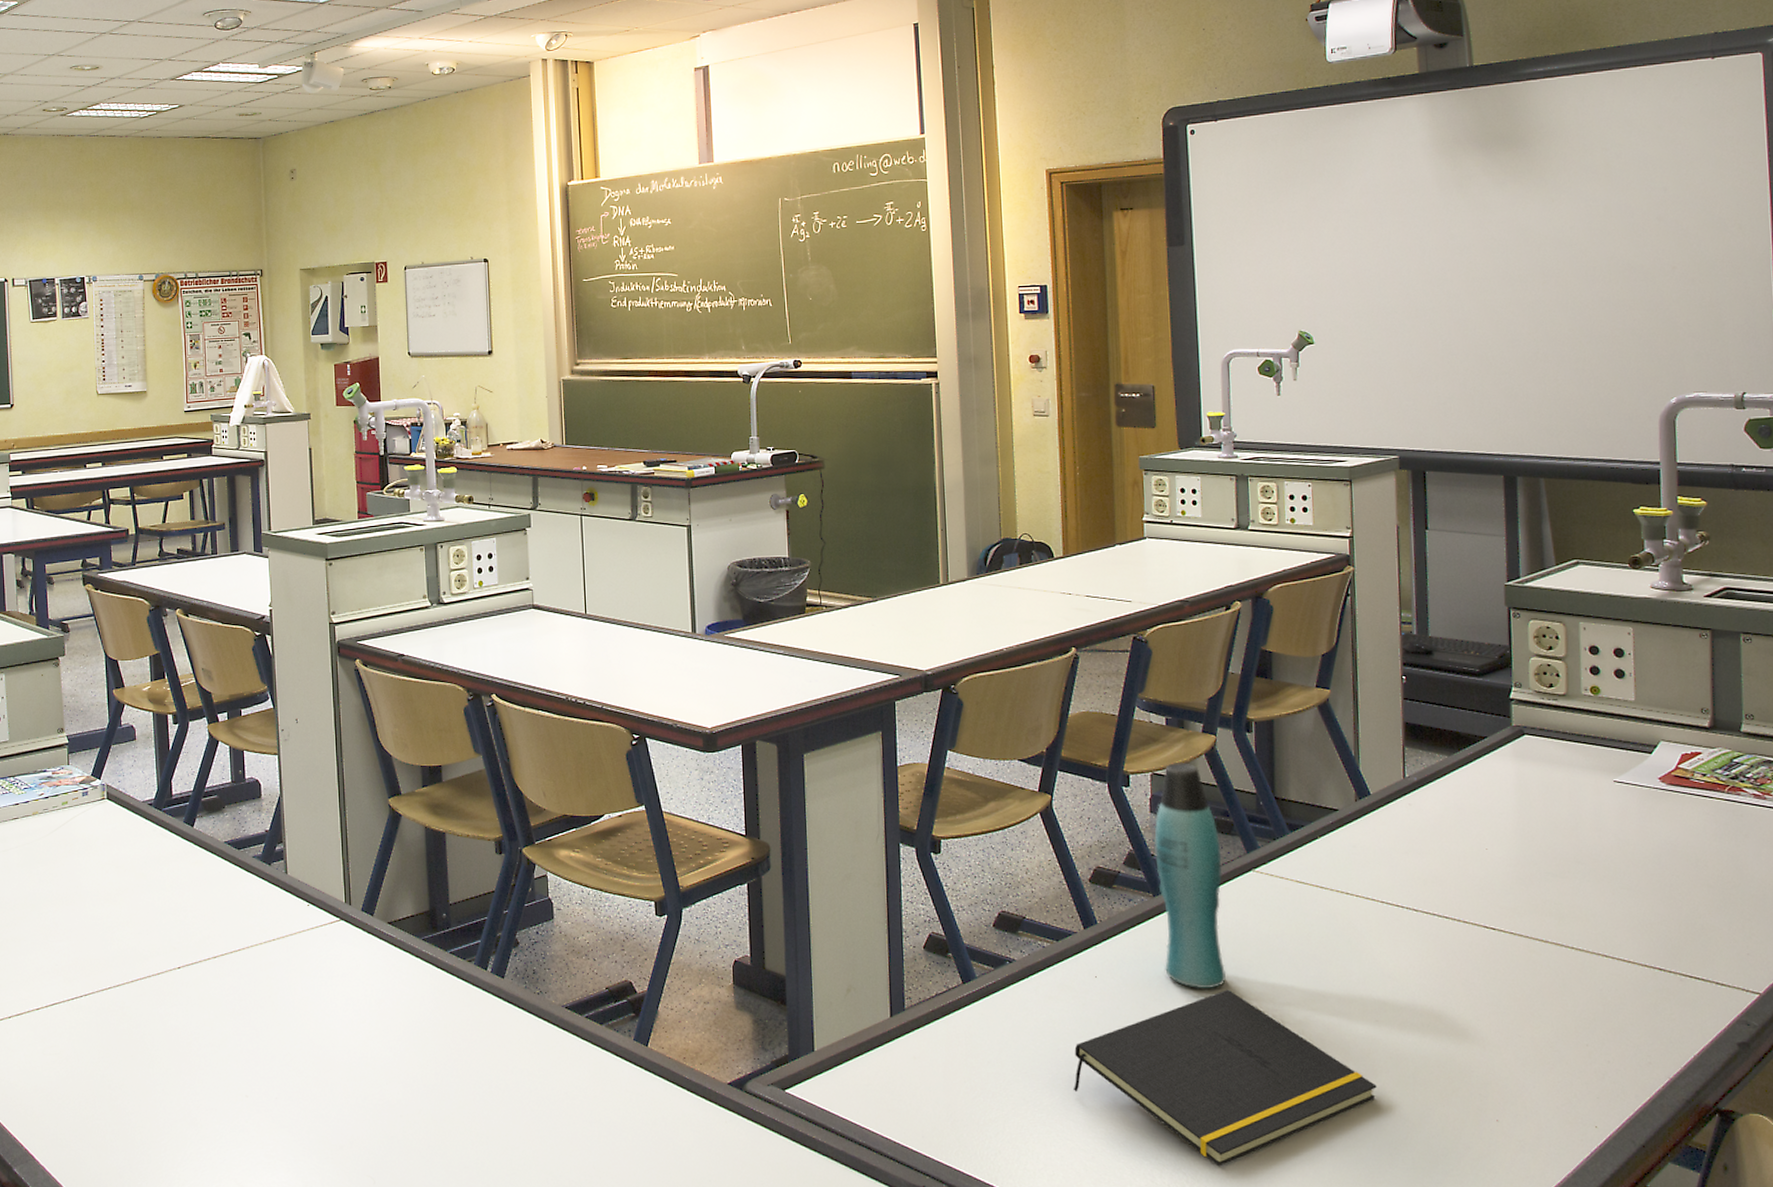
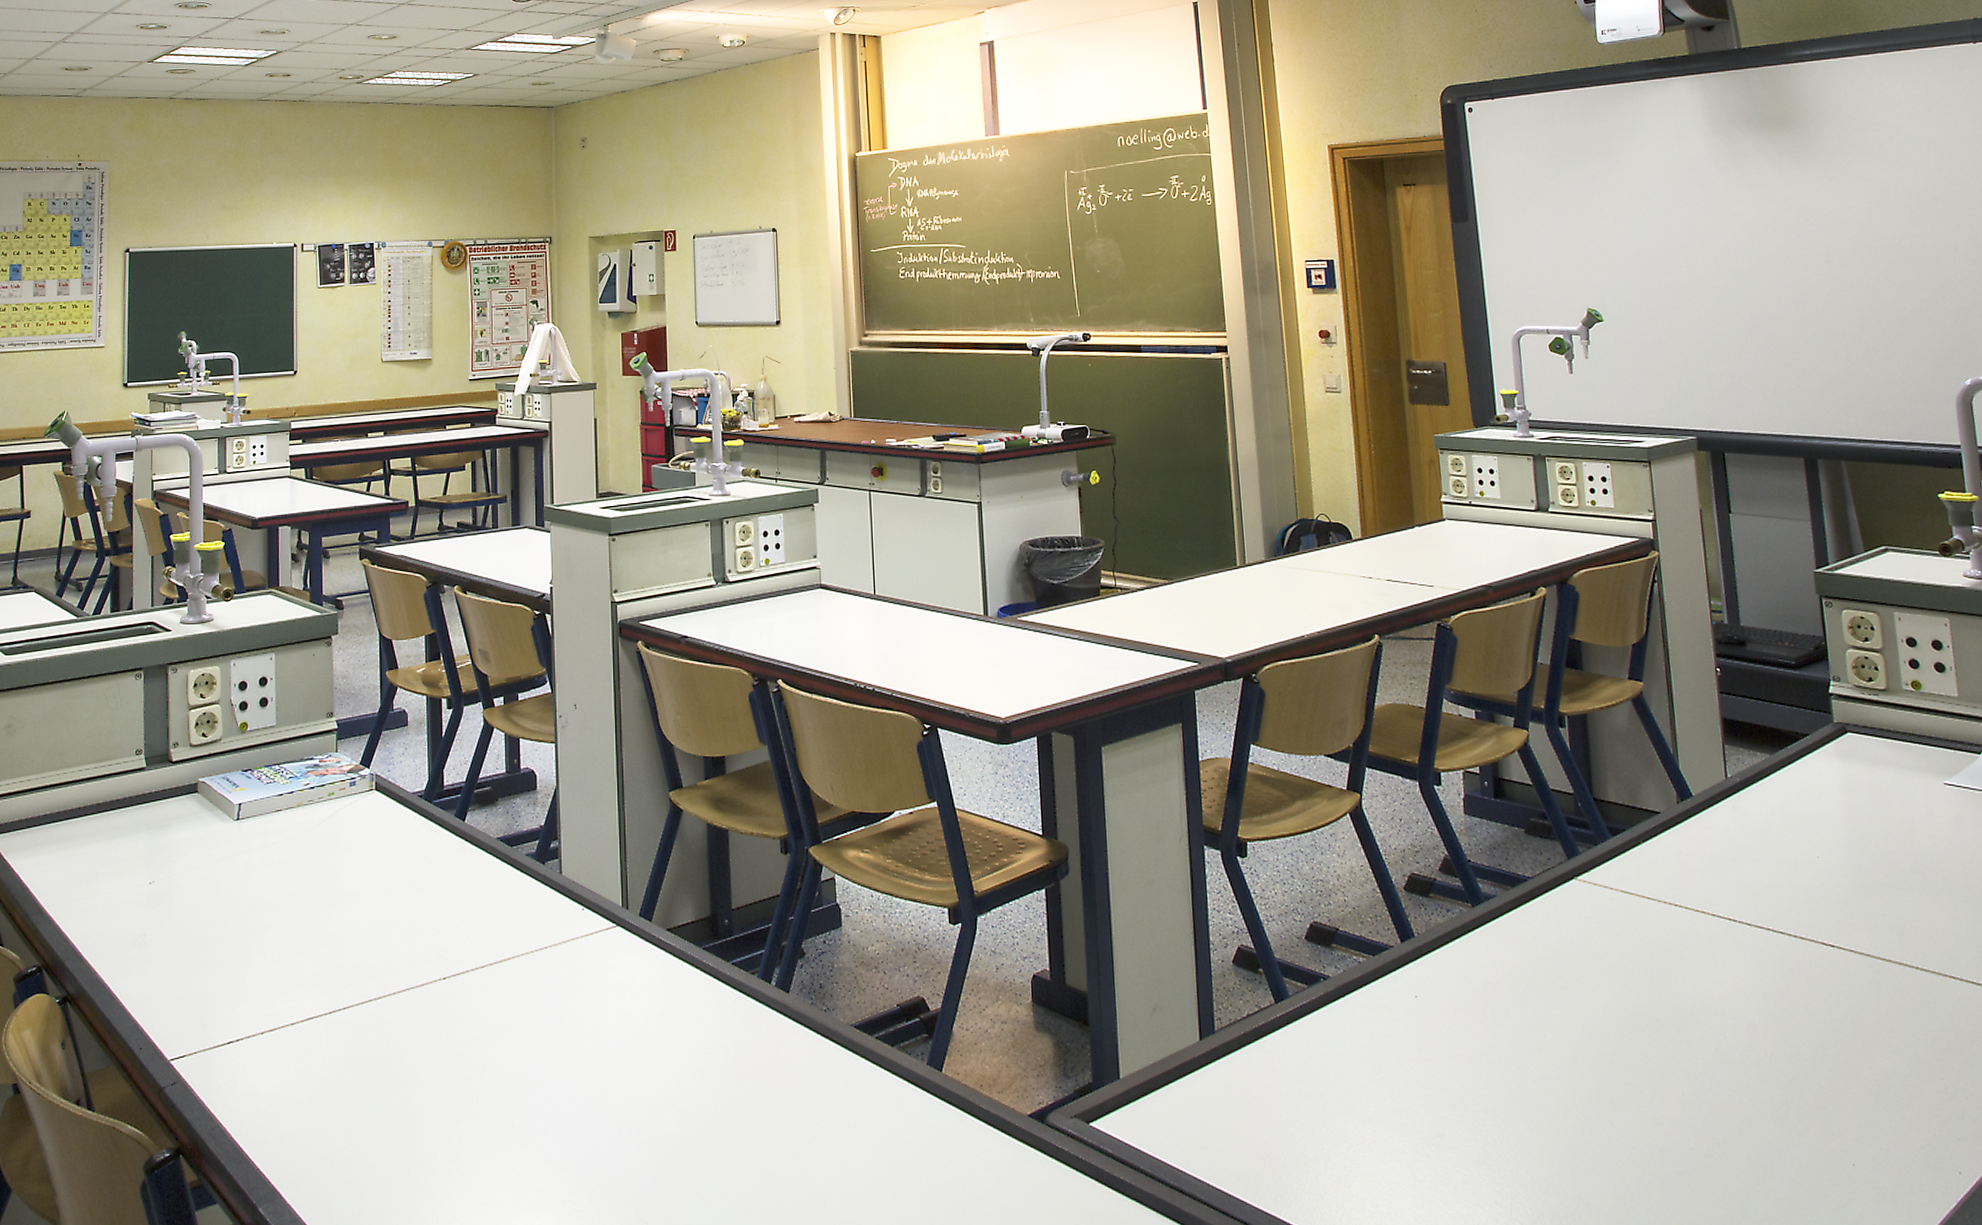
notepad: present [1073,989,1377,1167] -> none [1397,1012,1722,1216]
bottle: present [1154,763,1227,988] -> none [1469,760,1554,1010]

